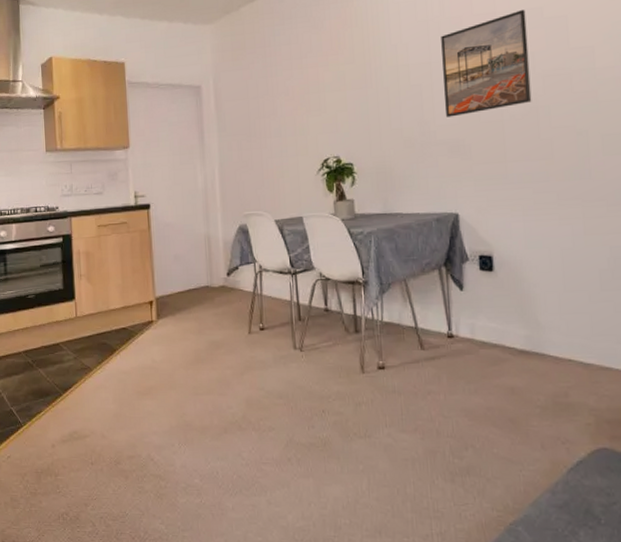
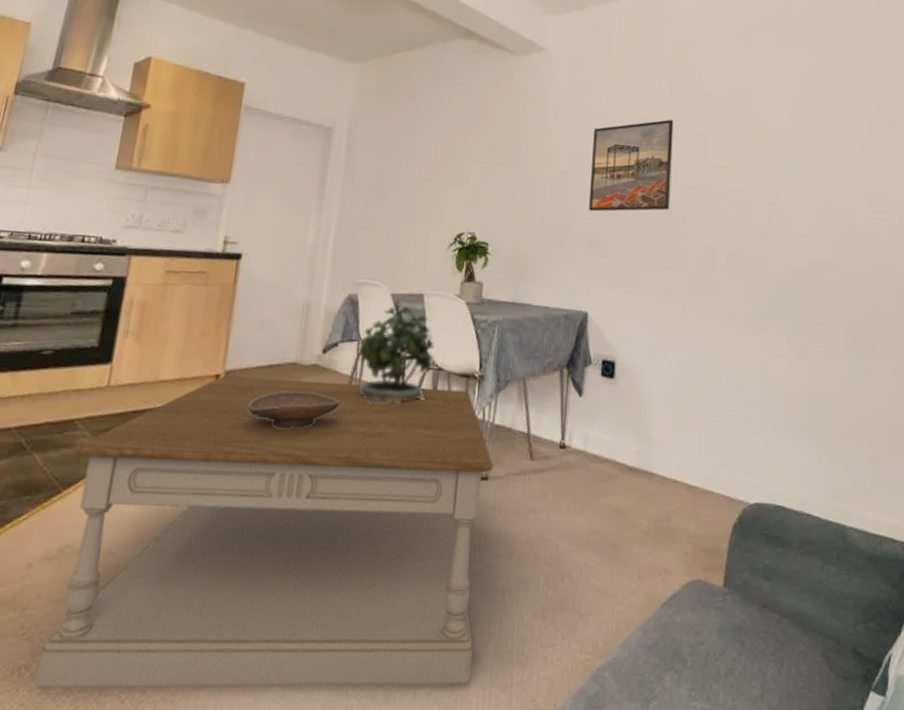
coffee table: none [64,295,395,534] -> present [35,376,494,689]
decorative bowl: none [177,308,249,338] -> present [247,391,341,429]
potted plant: none [255,227,321,314] -> present [357,302,435,405]

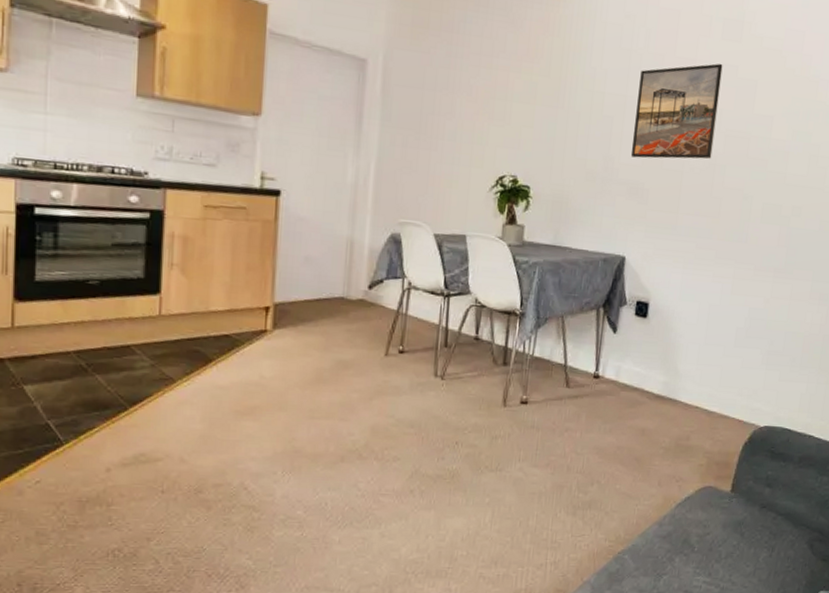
coffee table: present [35,376,494,689] -> none [130,308,533,567]
decorative bowl: present [247,391,341,429] -> none [298,323,388,357]
potted plant: present [357,302,435,405] -> none [402,243,477,338]

